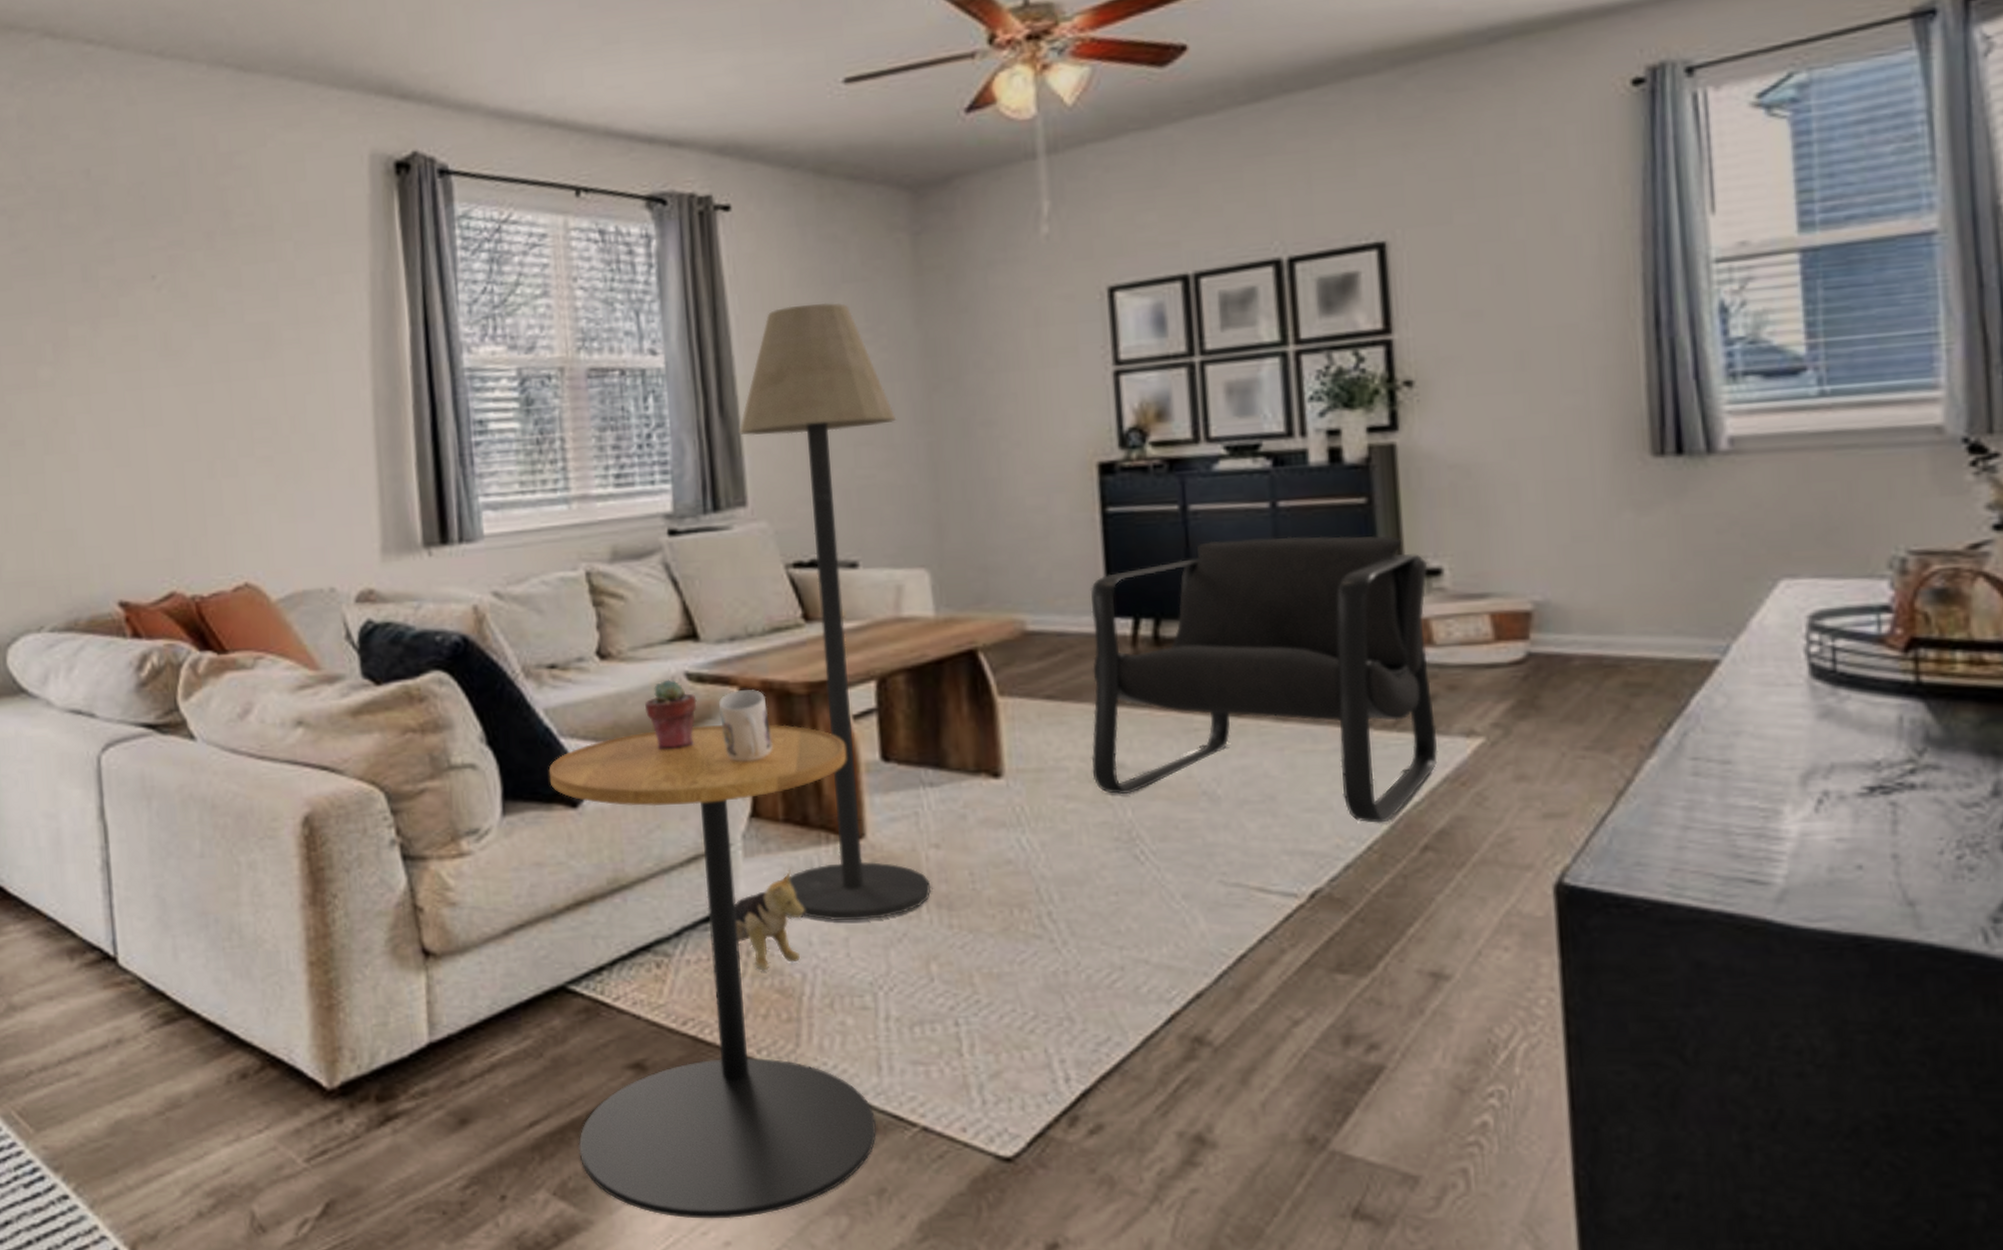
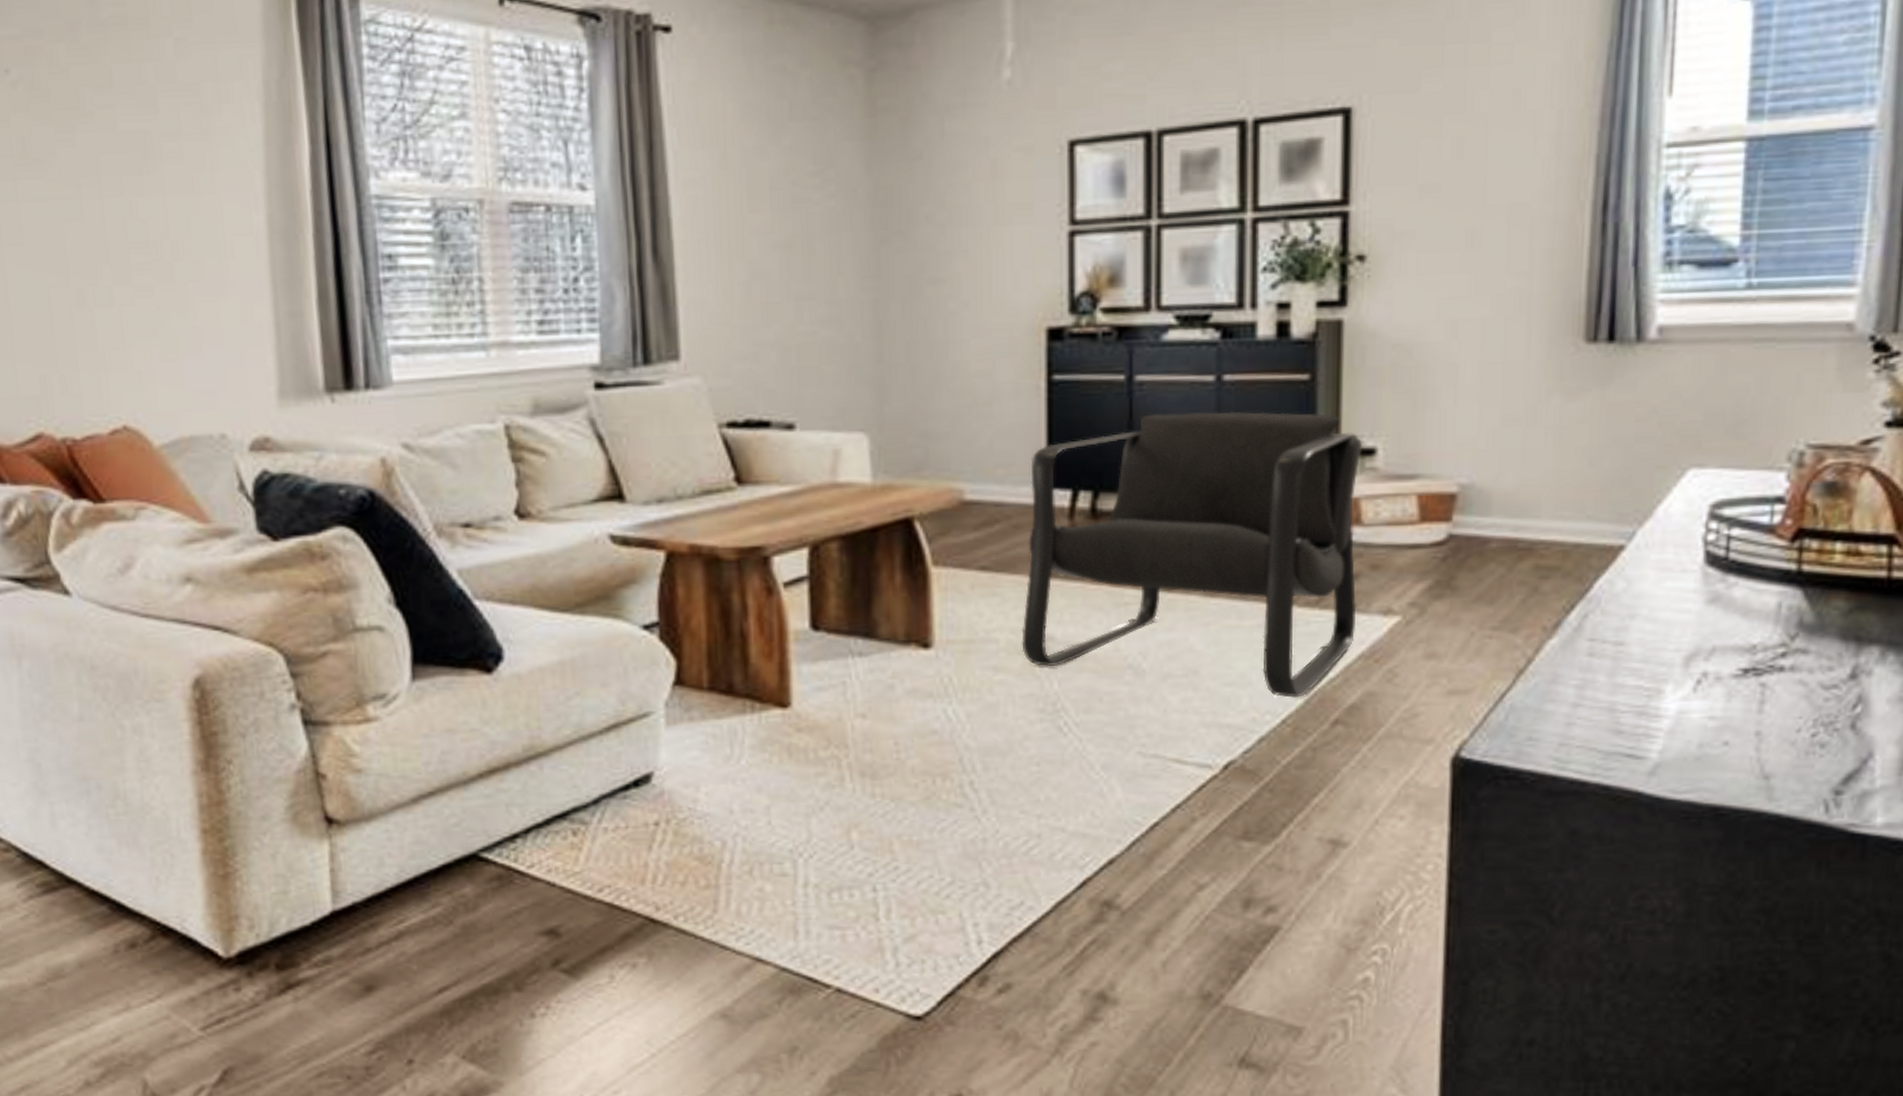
side table: present [548,724,876,1219] -> none [462,590,790,1079]
potted succulent: present [644,679,697,749] -> none [565,541,621,614]
mug: present [718,689,773,762] -> none [643,554,699,628]
plush toy: present [734,869,805,971] -> none [655,737,727,839]
floor lamp: present [739,302,930,921] -> none [673,141,855,790]

